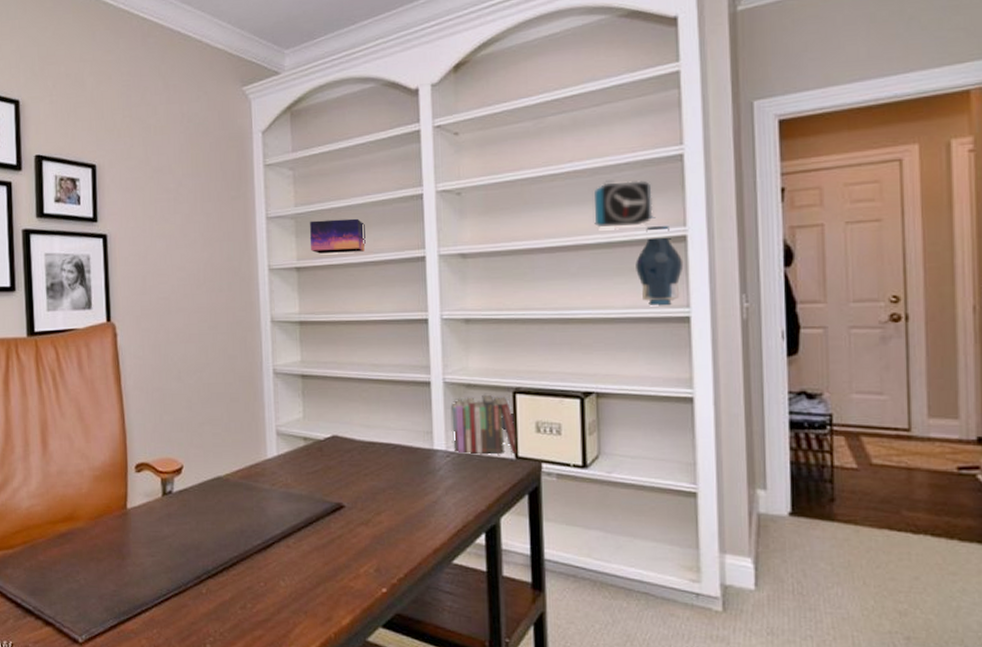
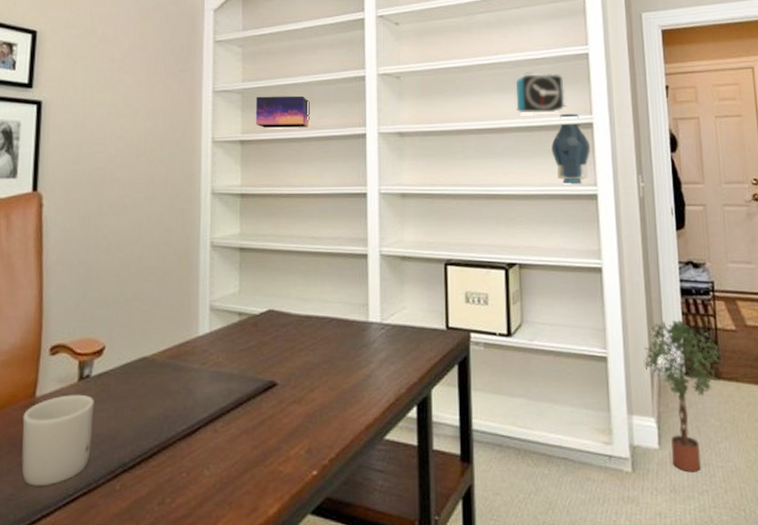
mug: none [118,508,179,587] -> present [21,394,94,487]
books: present [453,395,518,454] -> none [388,267,448,326]
potted tree: none [741,455,838,617] -> present [644,319,722,473]

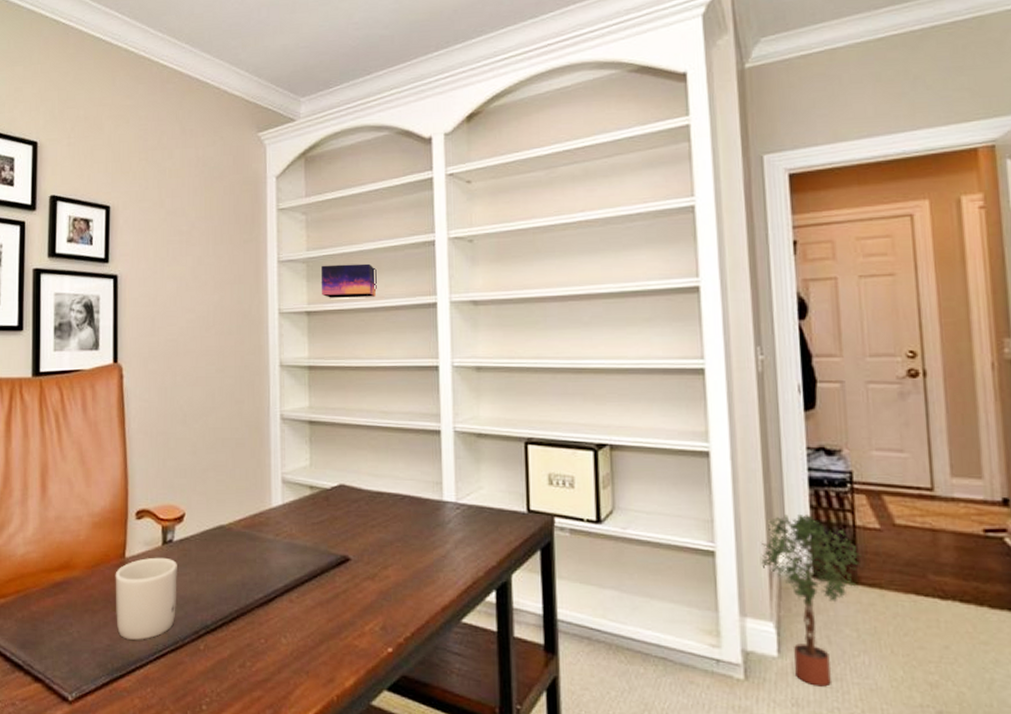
clock: present [516,74,565,113] -> none [607,231,665,276]
vase: present [551,114,591,185] -> none [648,277,697,357]

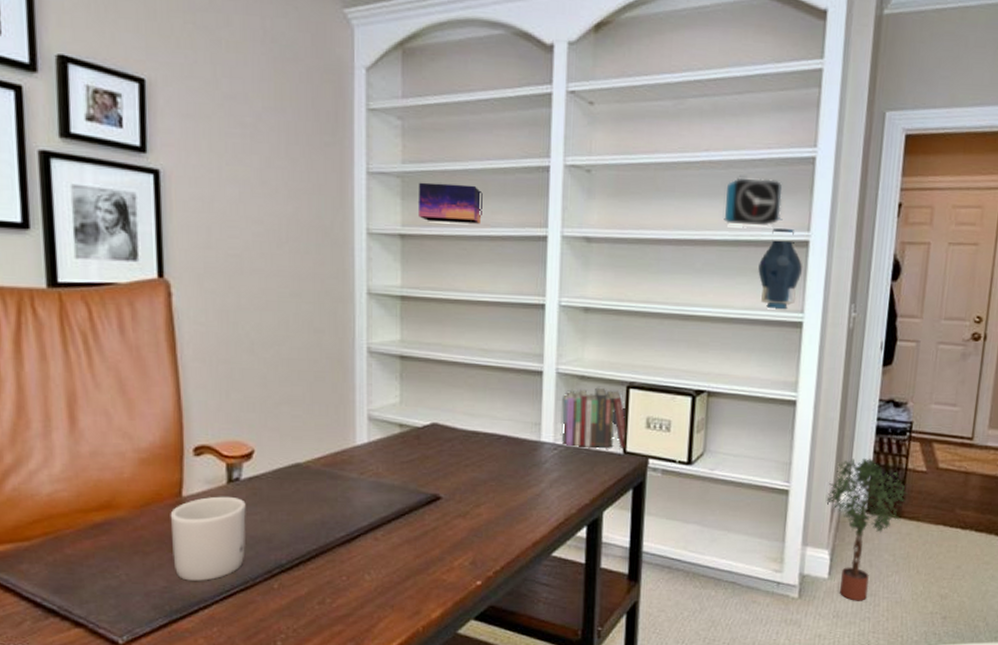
books: none [463,446,530,507] -> present [562,388,627,448]
clock: none [607,231,665,276] -> present [725,179,782,227]
vase: none [648,277,697,357] -> present [758,228,803,310]

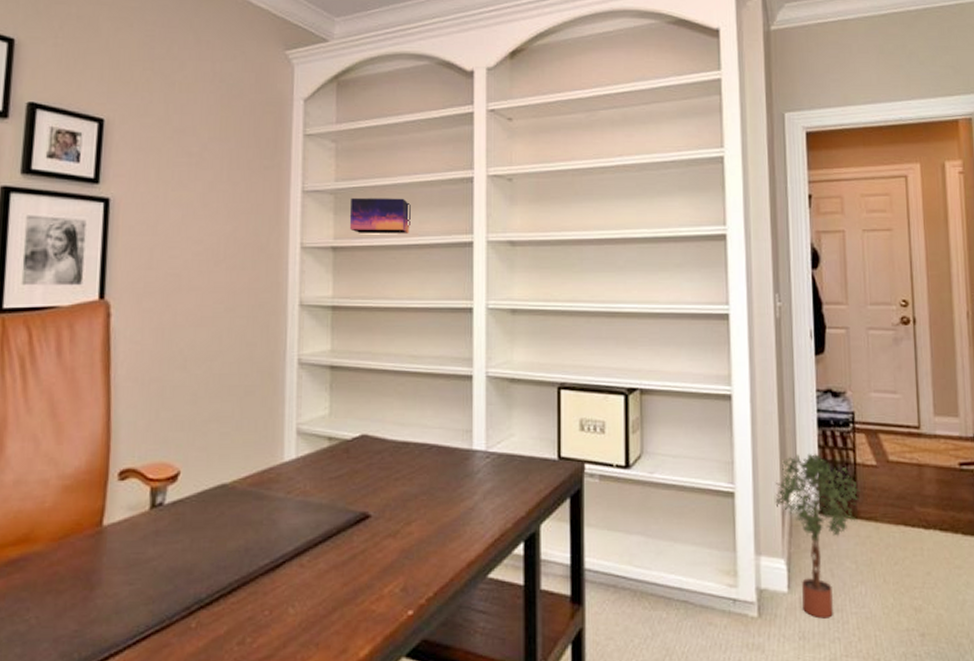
mug: present [170,496,246,582] -> none [87,523,168,624]
books: present [562,388,627,448] -> none [495,391,561,454]
clock: present [725,179,782,227] -> none [642,179,696,223]
vase: present [758,228,803,310] -> none [679,224,723,303]

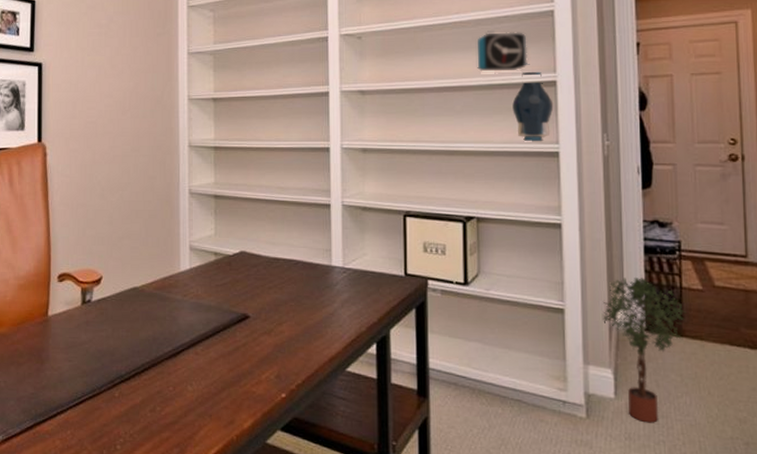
decorative box: present [349,197,409,233] -> none [226,56,275,87]
clock: none [642,179,696,223] -> present [478,32,528,71]
vase: none [679,224,723,303] -> present [512,72,554,142]

